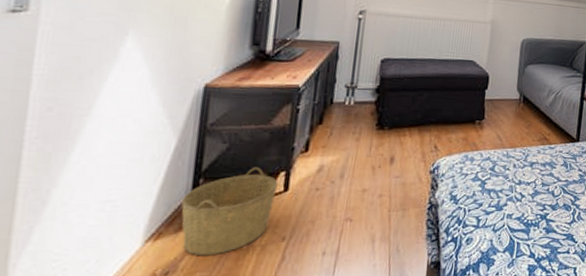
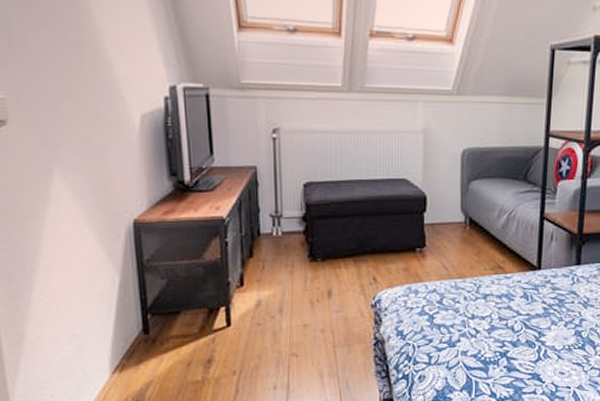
basket: present [181,167,278,256] -> none [136,302,220,387]

